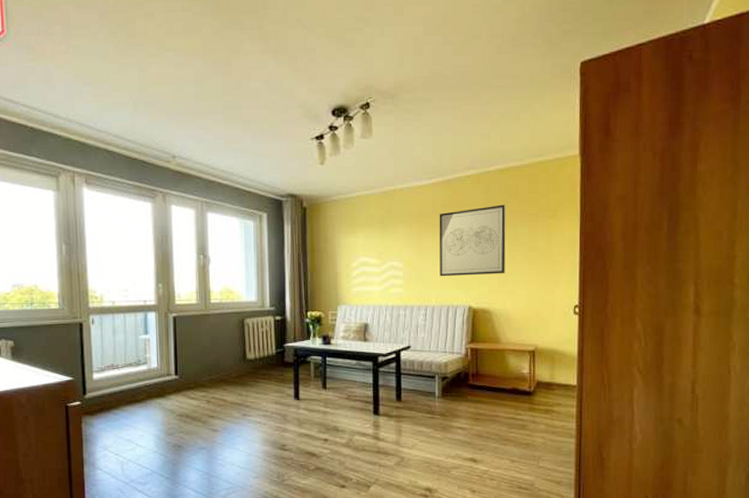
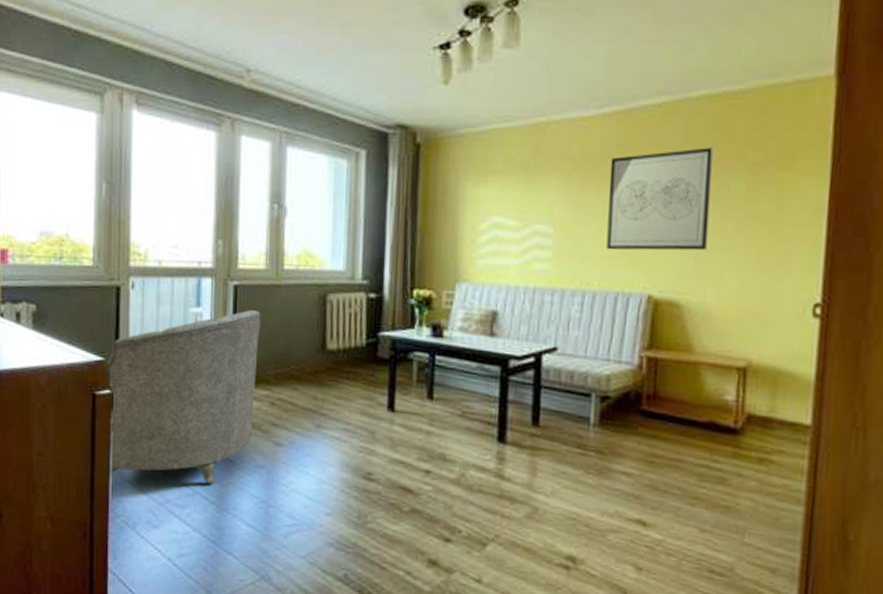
armchair: none [74,334,196,465] -> present [105,310,261,484]

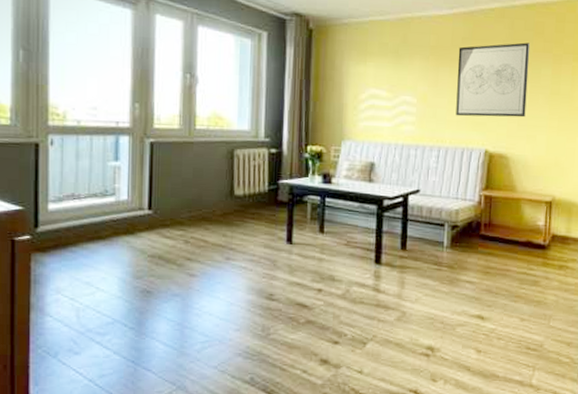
armchair: present [105,310,261,484] -> none [24,163,175,313]

